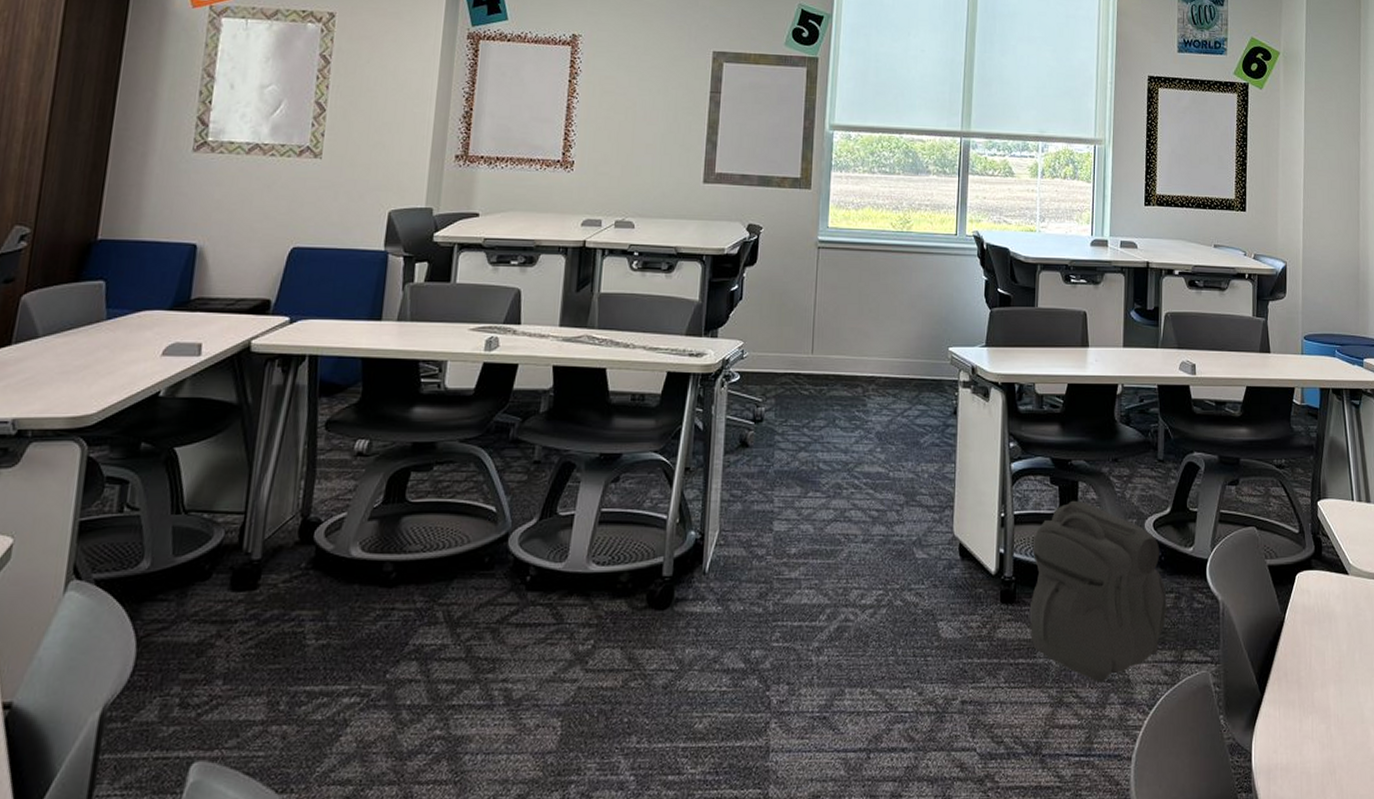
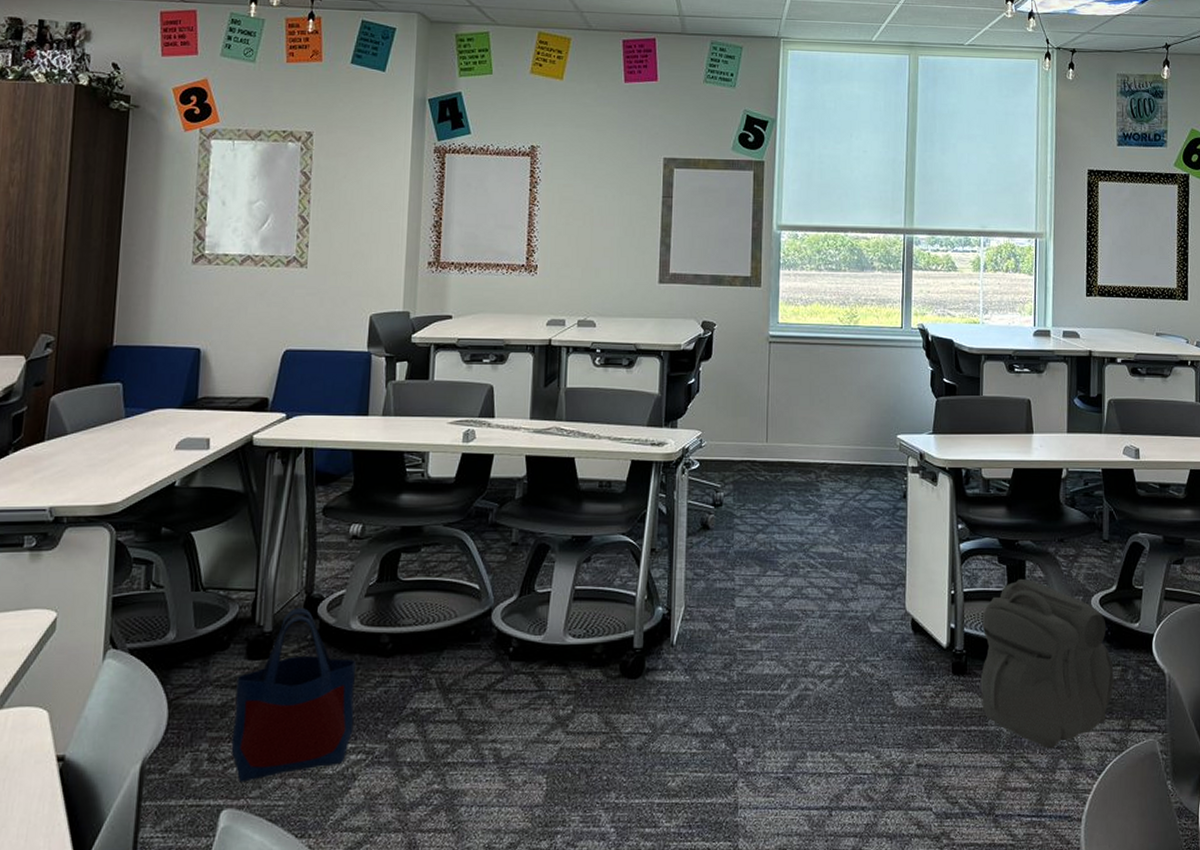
tote bag: none [206,532,354,731] -> present [231,607,356,782]

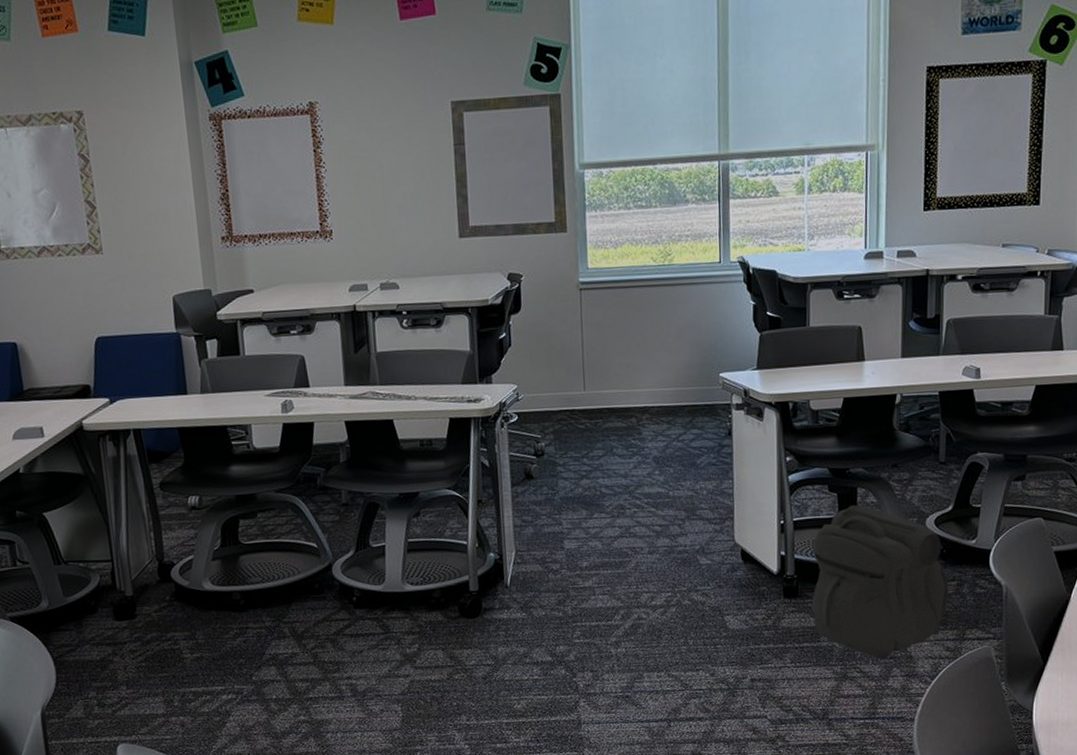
tote bag: present [231,607,356,782] -> none [109,573,221,722]

